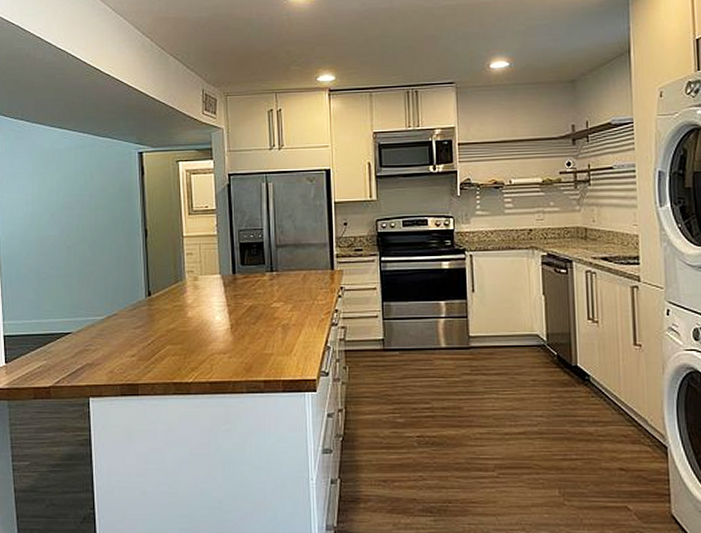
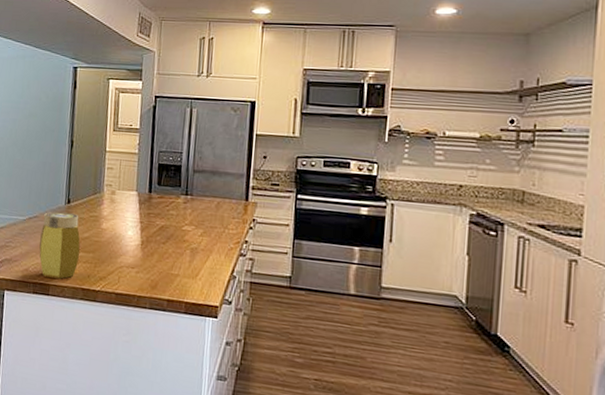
jar: none [123,305,166,376] -> present [39,211,81,279]

